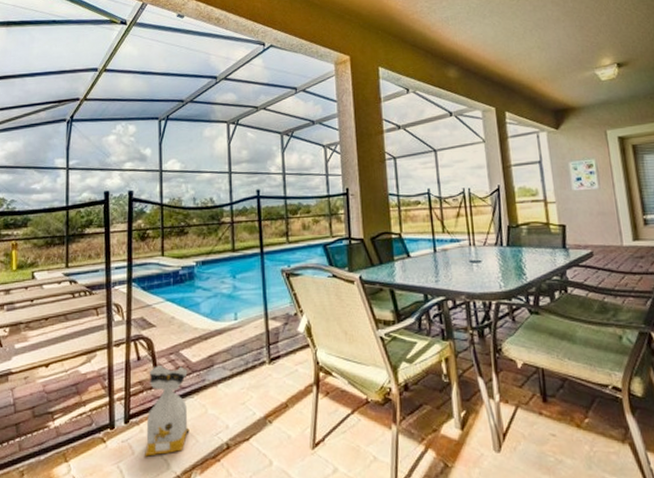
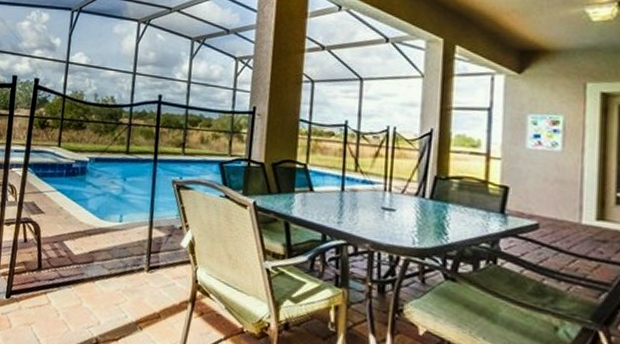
bag: present [145,364,190,457] -> none [20,250,69,336]

